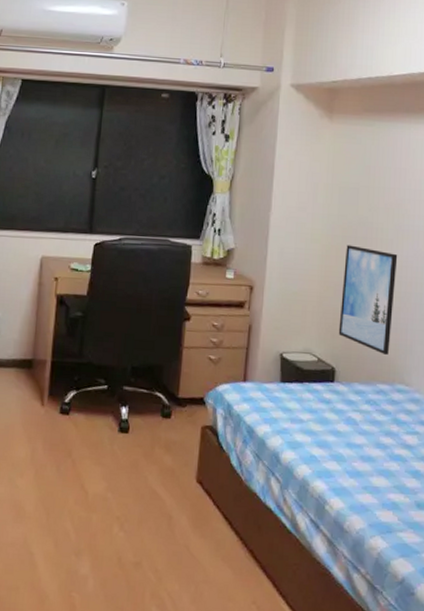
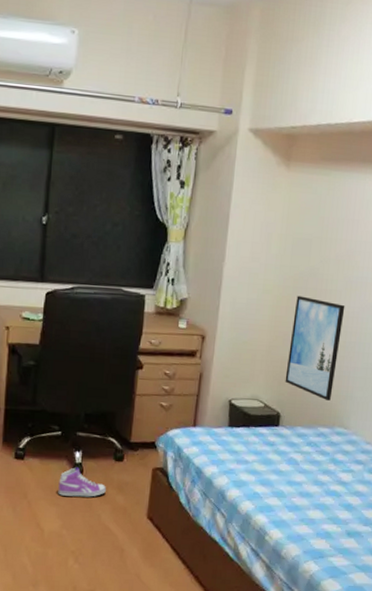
sneaker: none [103,424,153,457] -> present [58,467,106,497]

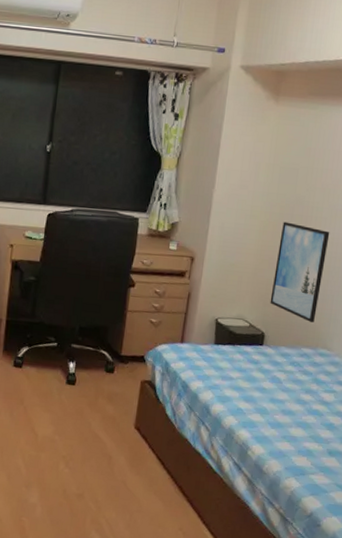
sneaker: present [58,467,106,497] -> none [52,377,97,406]

